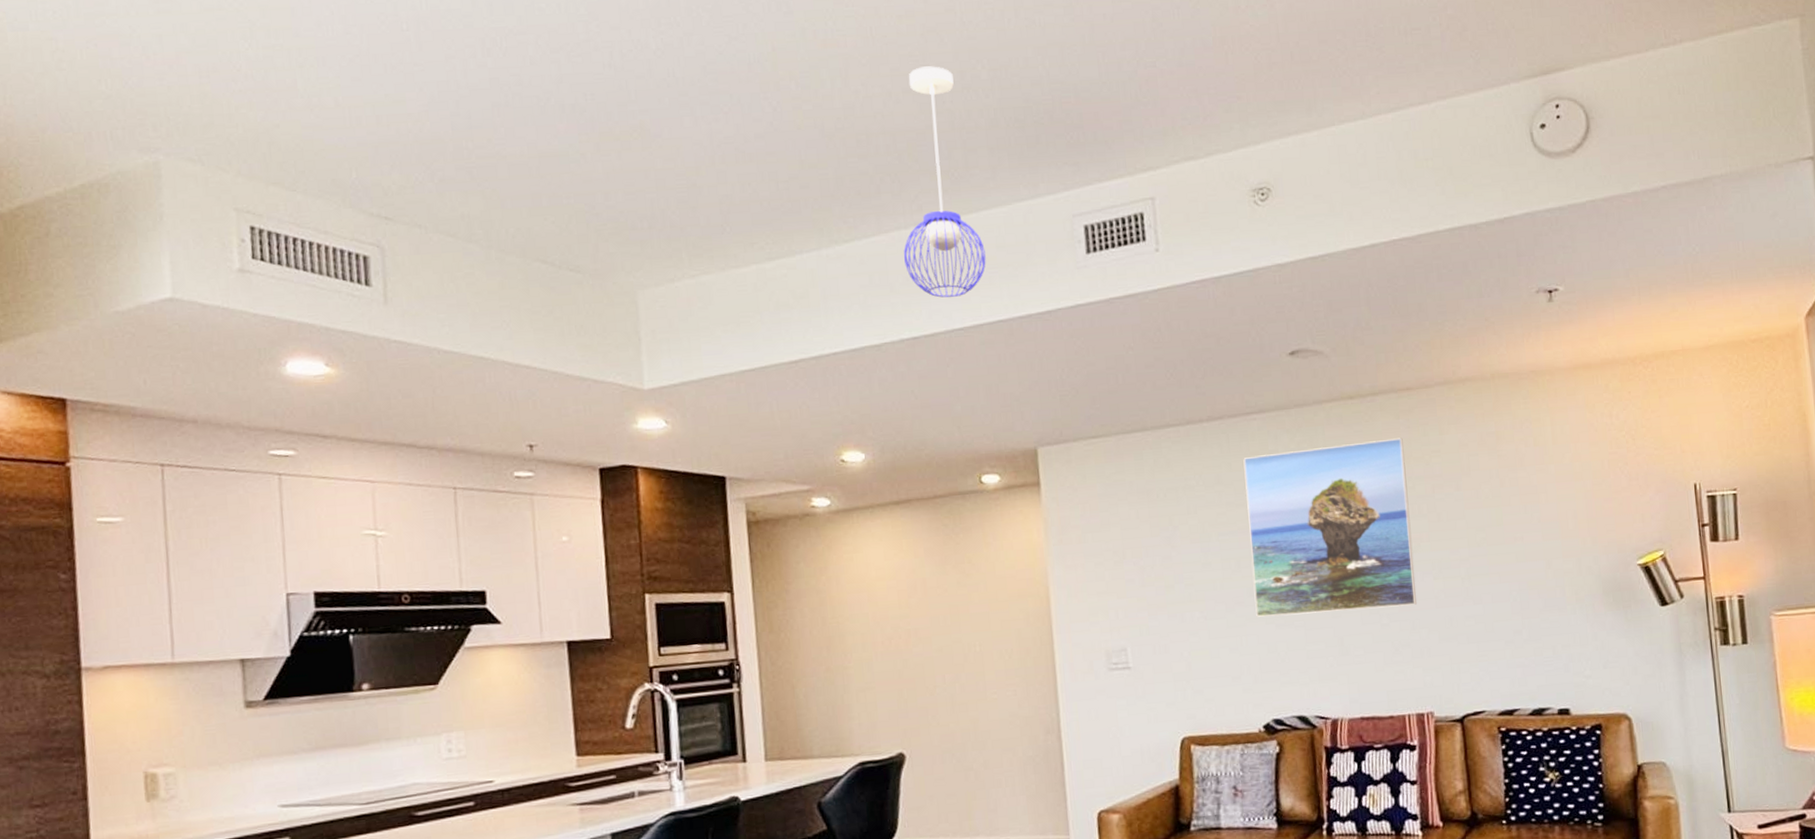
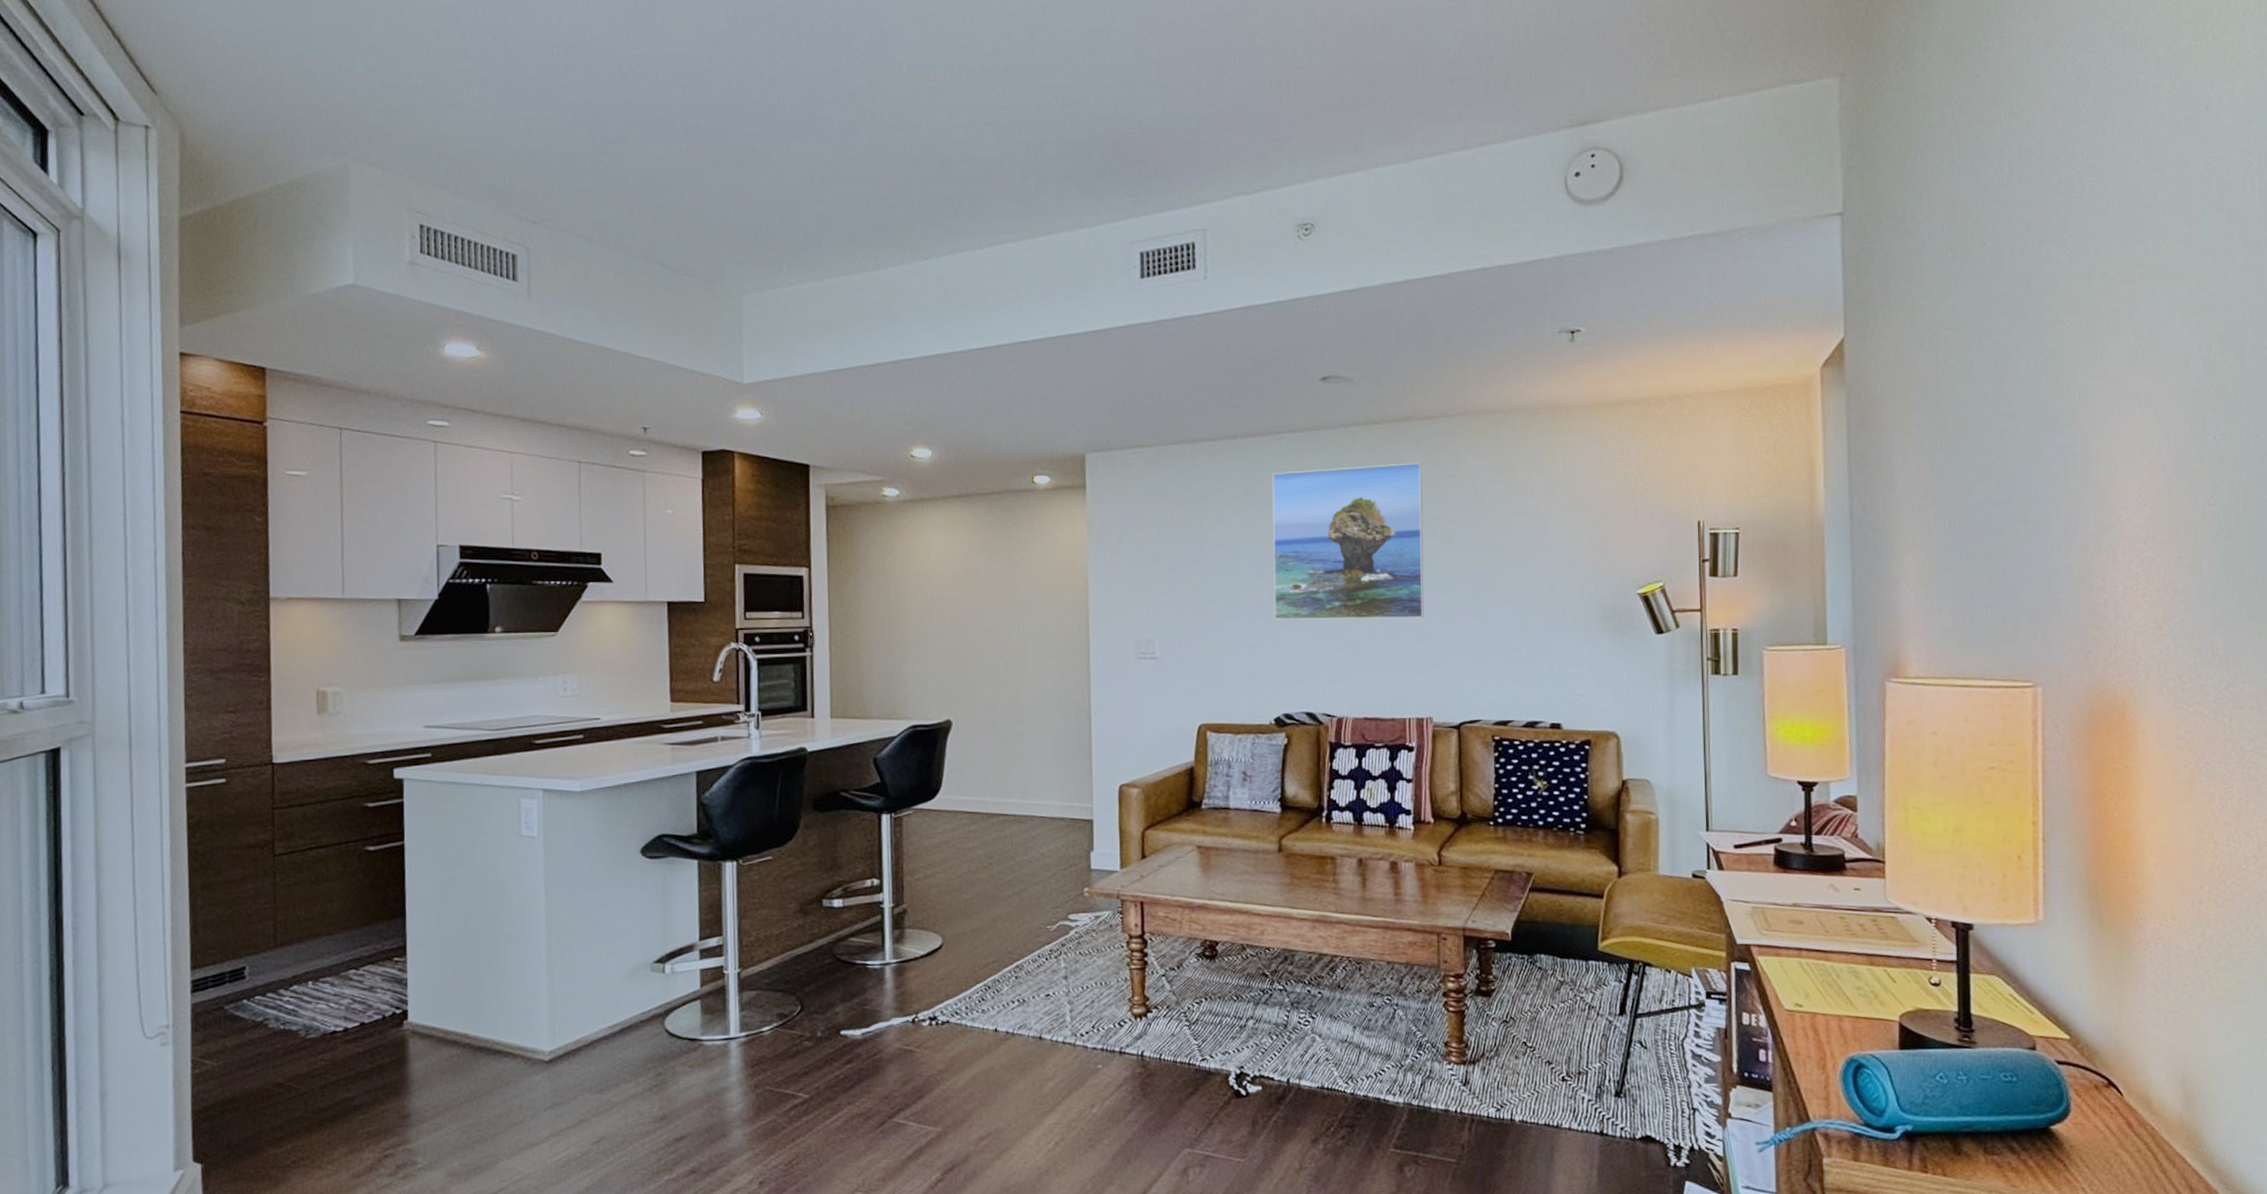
pendant light: present [904,66,986,298] -> none [976,100,1050,313]

